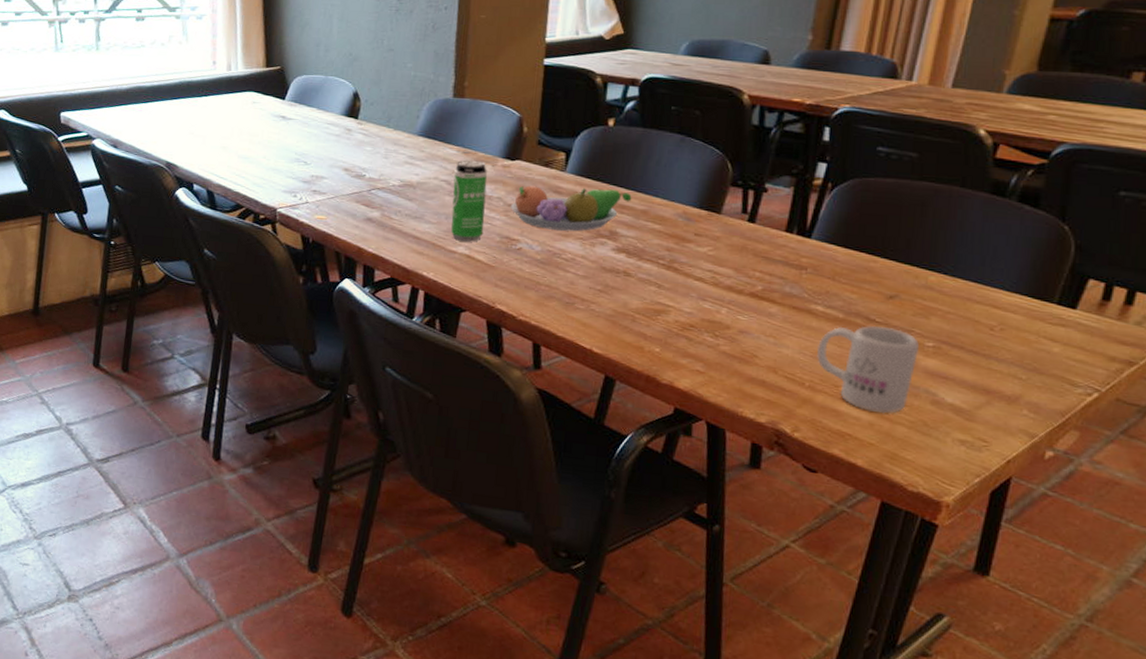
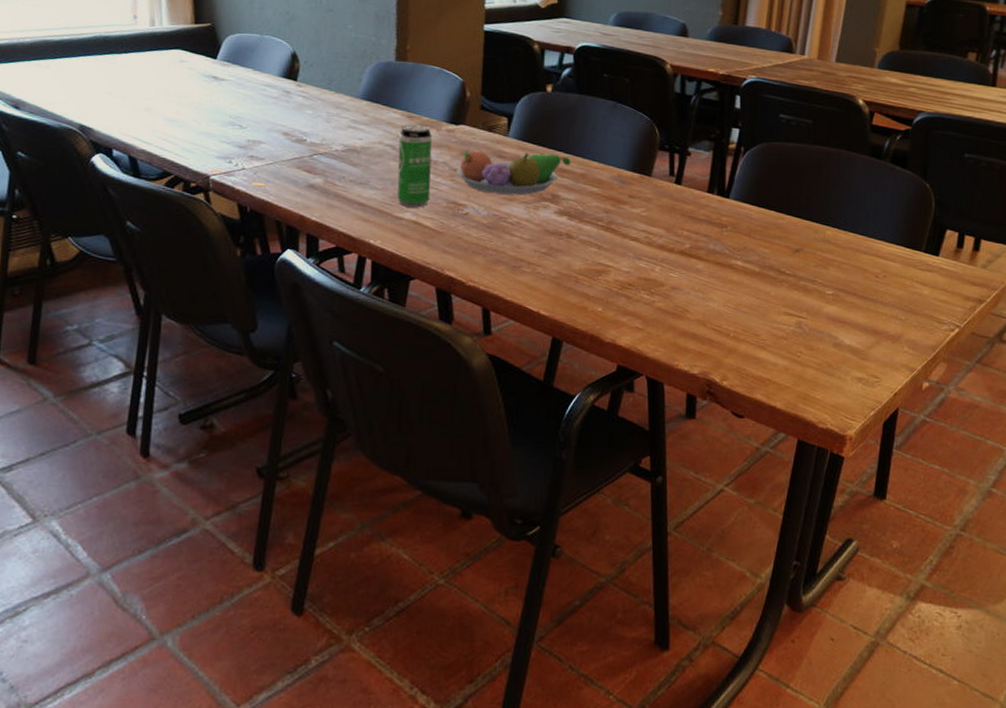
mug: present [816,326,919,414] -> none [738,278,821,358]

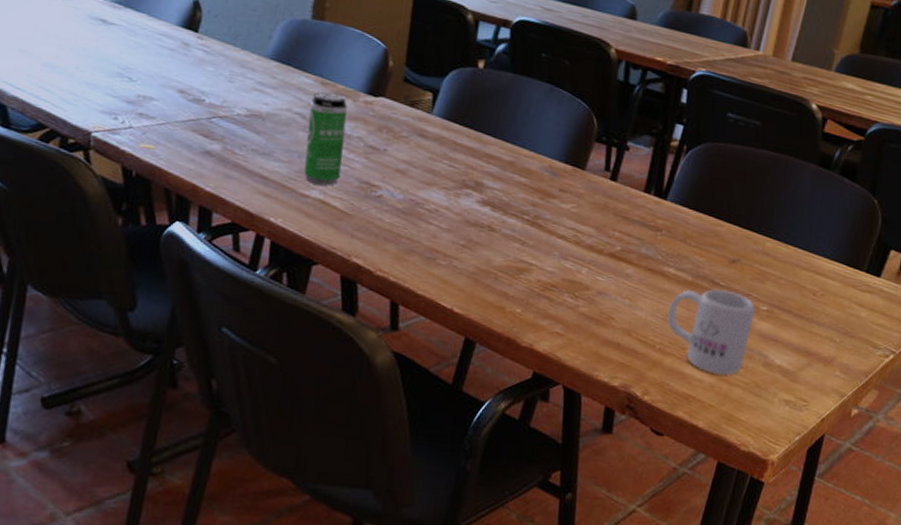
fruit bowl: present [455,150,571,196] -> none [371,126,499,180]
mug: none [738,278,821,358] -> present [667,289,755,376]

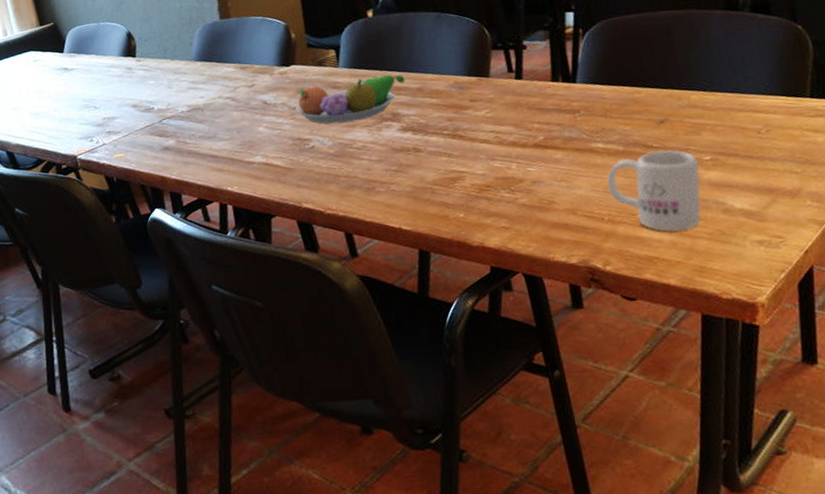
beverage can: present [304,91,348,186] -> none [236,72,276,152]
fruit bowl: none [371,126,499,180] -> present [294,74,405,124]

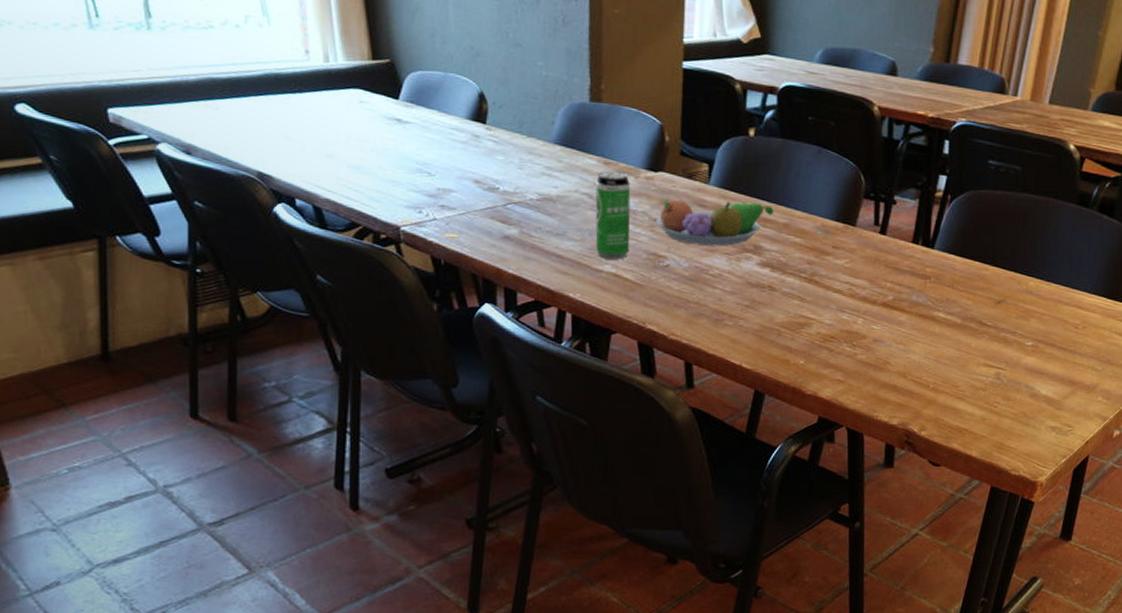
beverage can: none [236,72,276,152] -> present [595,171,631,260]
mug: present [606,150,702,232] -> none [939,329,1021,409]

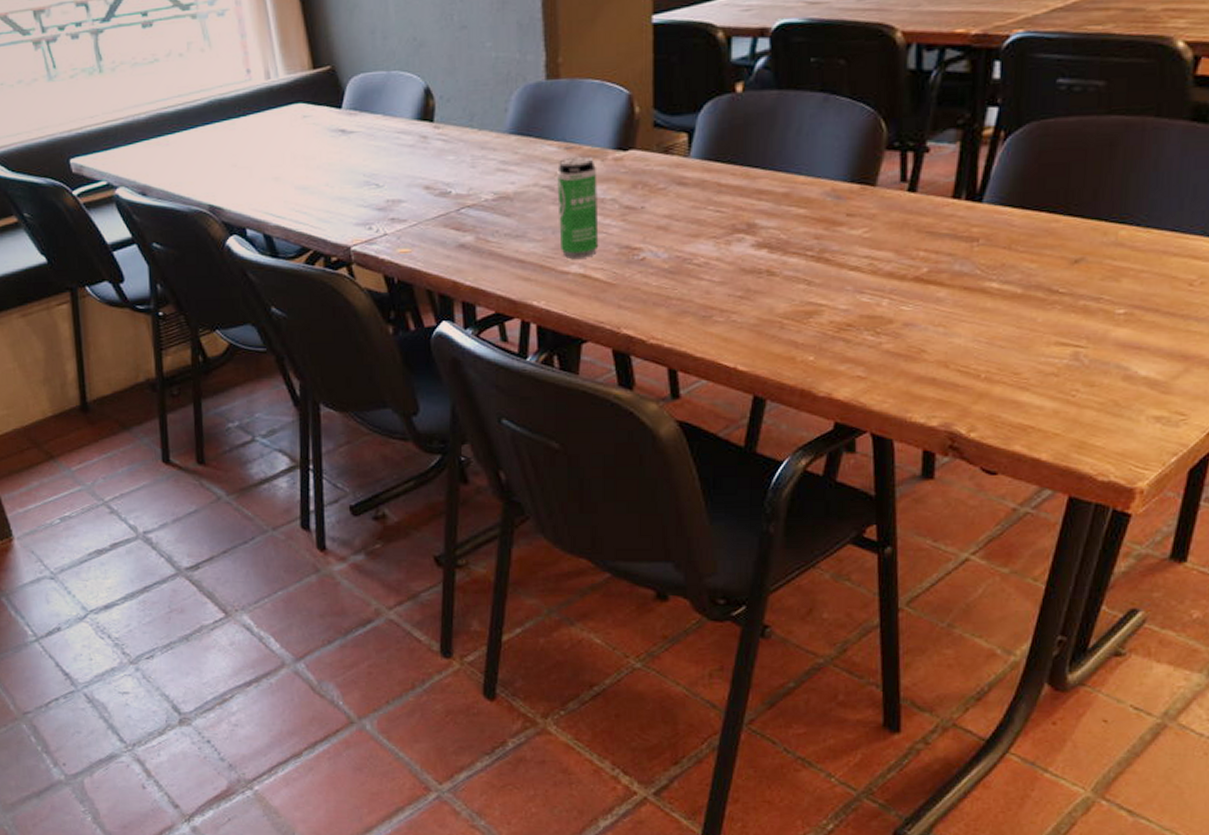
fruit bowl: present [655,199,774,247] -> none [627,171,770,231]

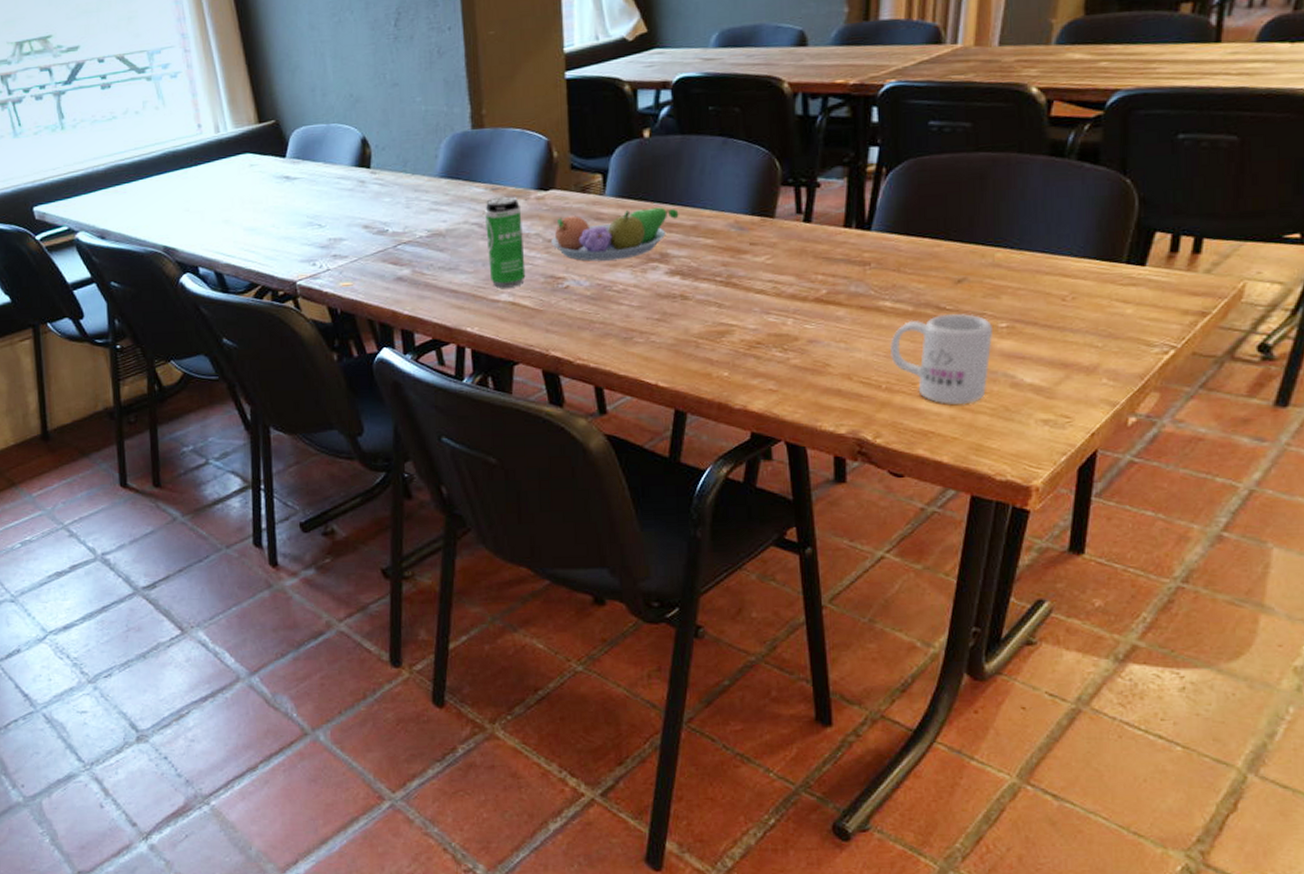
fruit bowl: none [627,171,770,231] -> present [550,207,679,262]
mug: none [992,298,1108,398] -> present [889,314,992,405]

